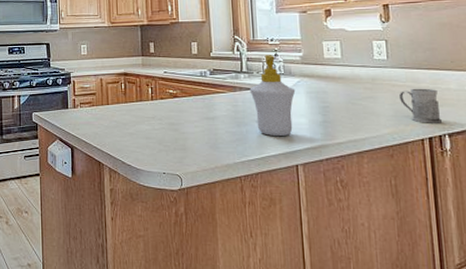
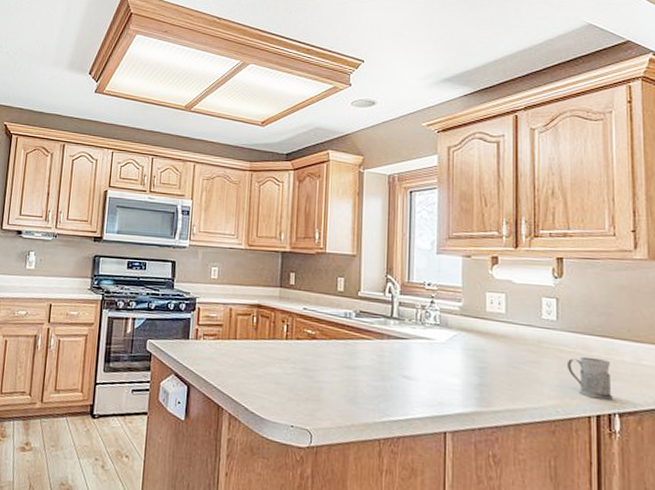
soap bottle: present [249,55,296,137] -> none [399,301,451,397]

